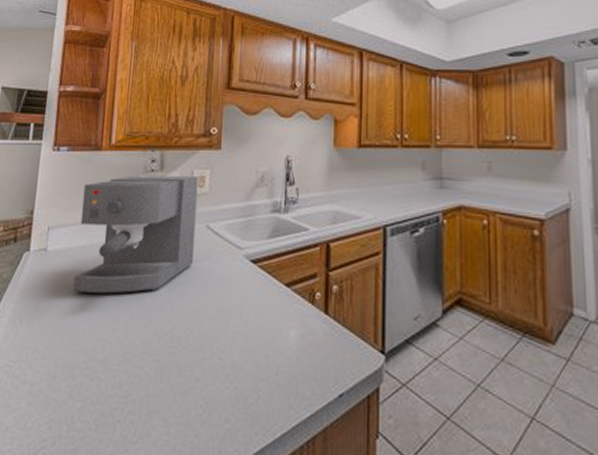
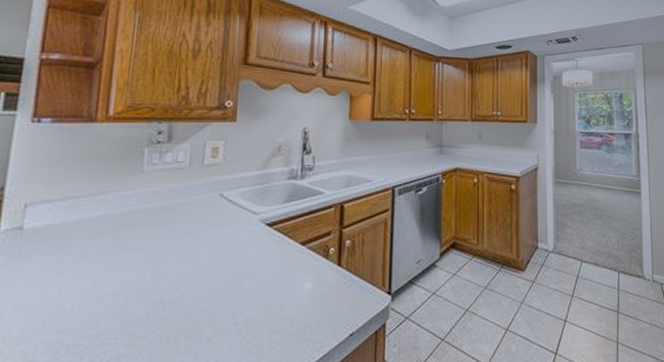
coffee maker: present [72,175,199,294] -> none [57,146,212,271]

